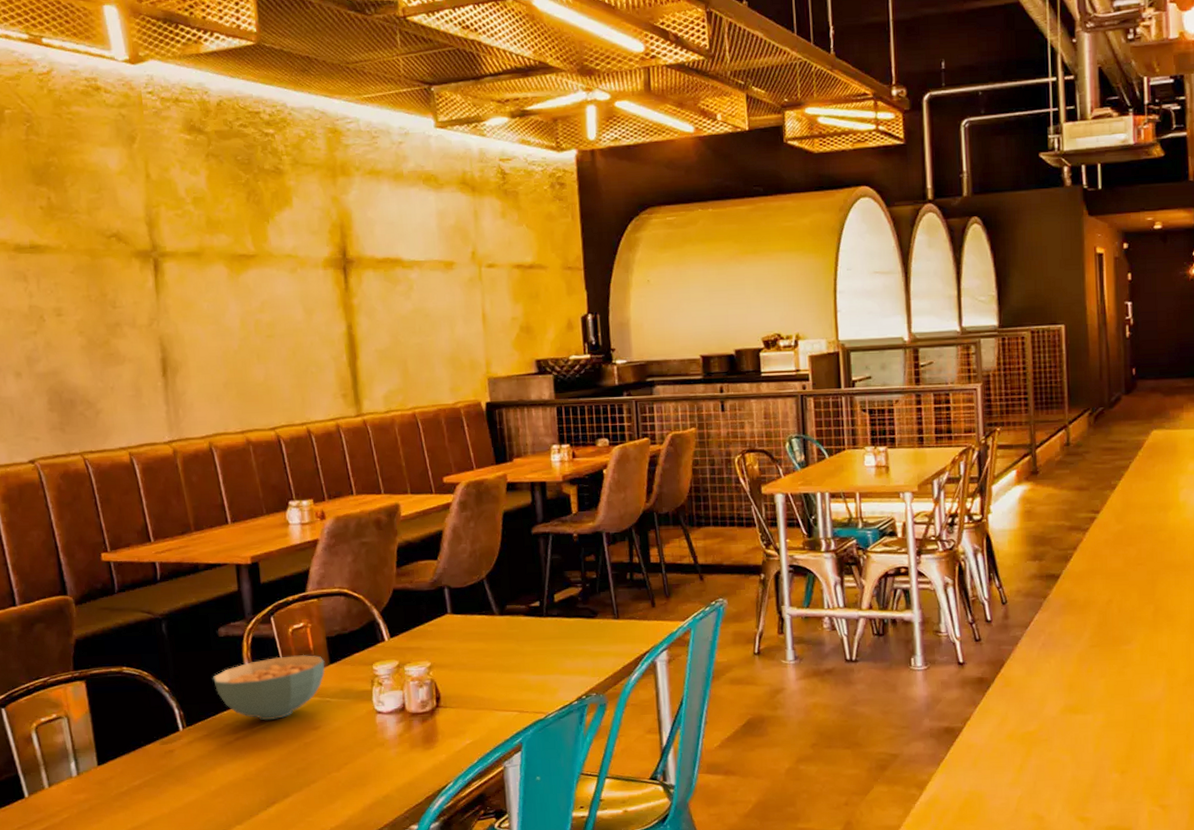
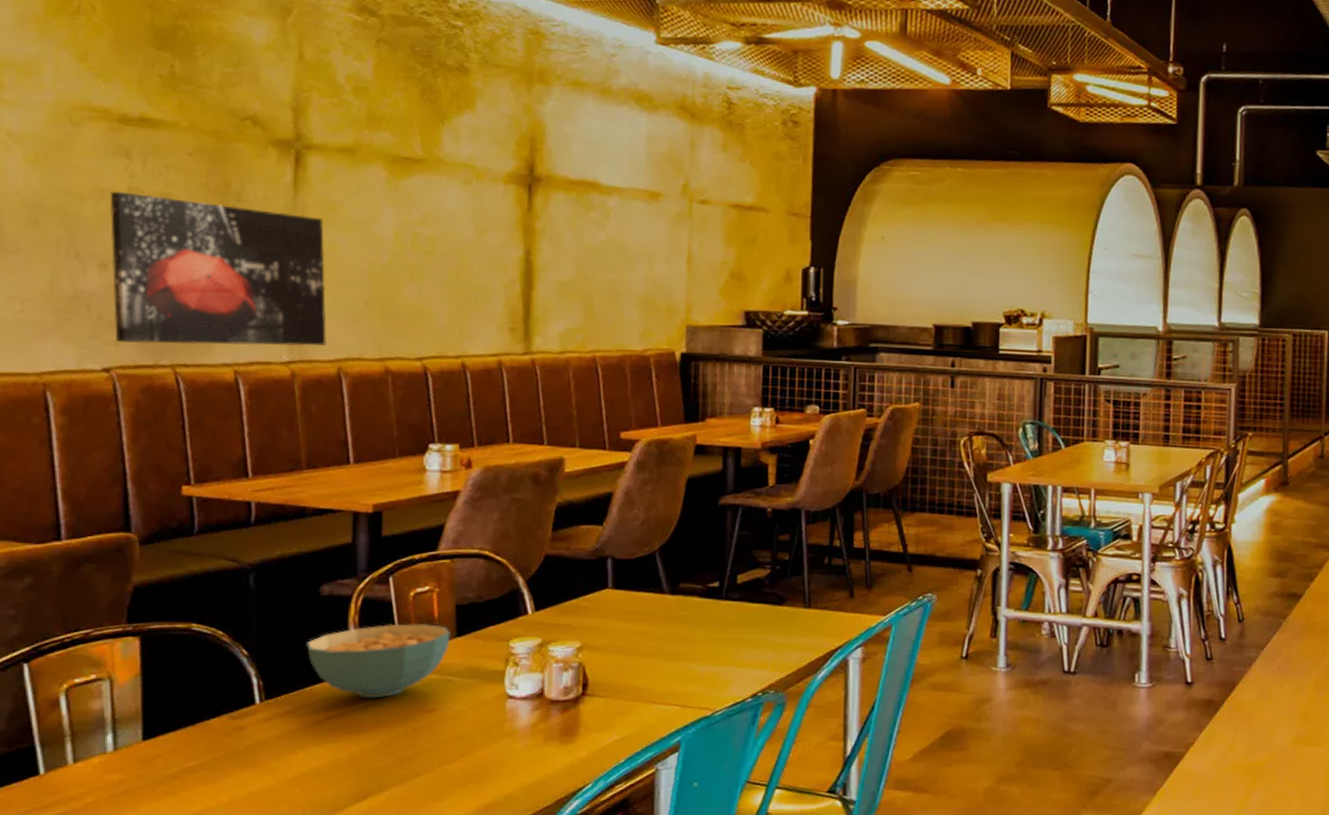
wall art: none [15,309,198,438] -> present [109,191,327,346]

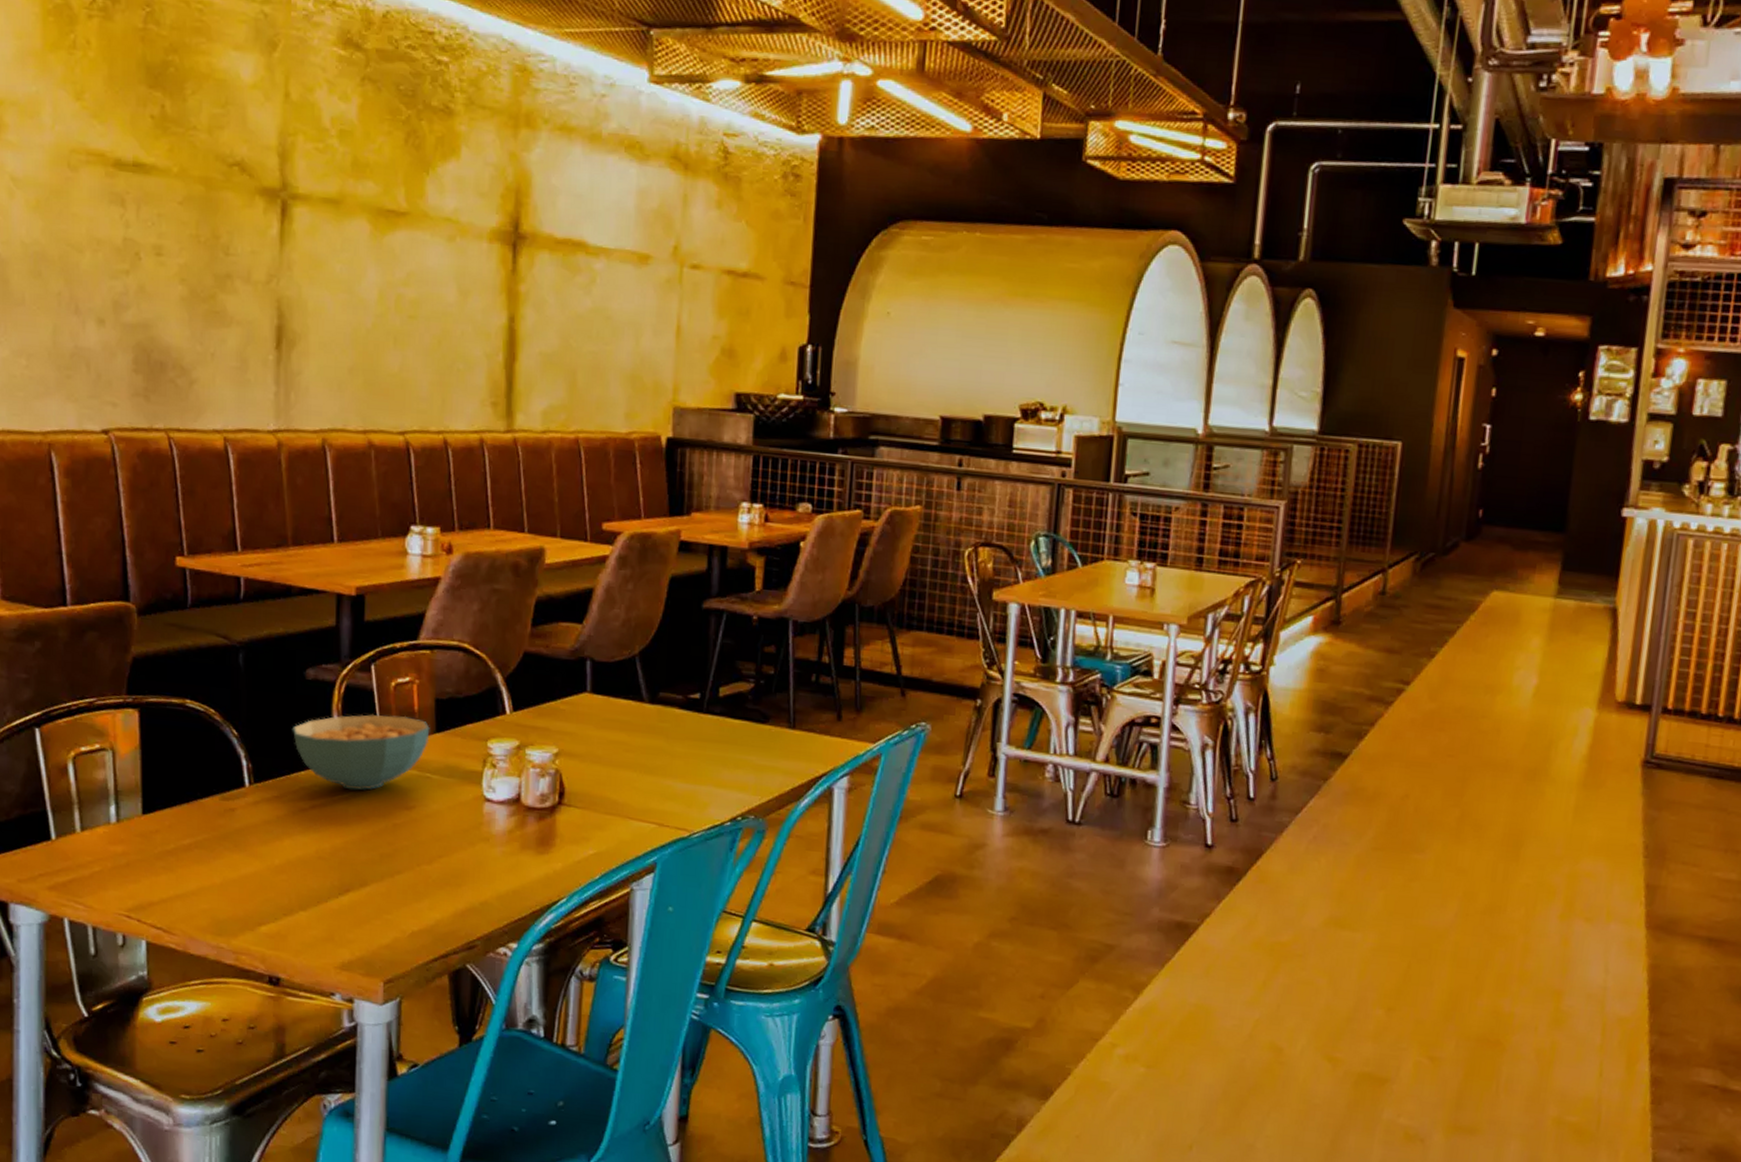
wall art: present [109,191,327,346] -> none [106,241,312,415]

